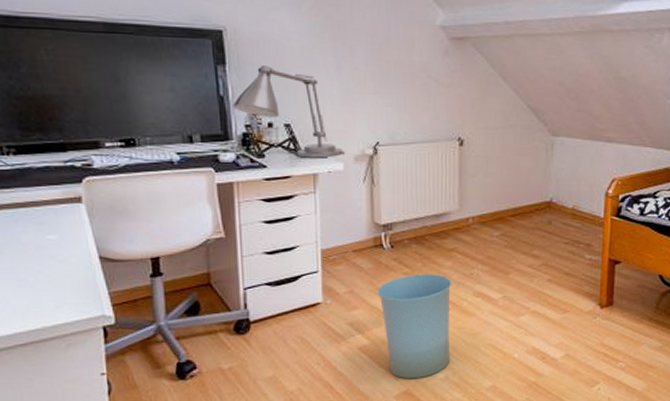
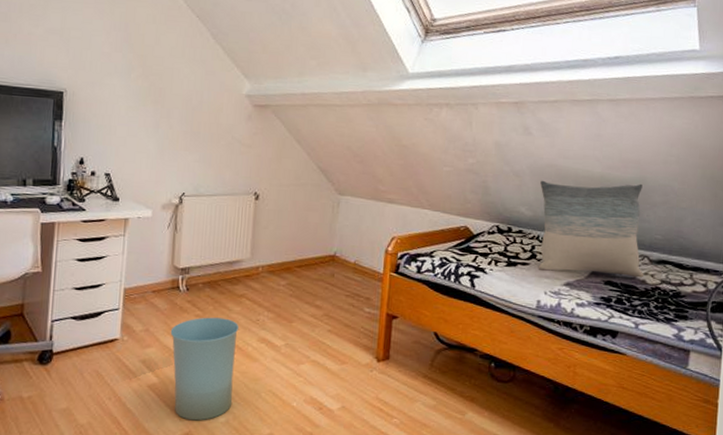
desk lamp: present [232,66,346,158] -> none [63,122,155,205]

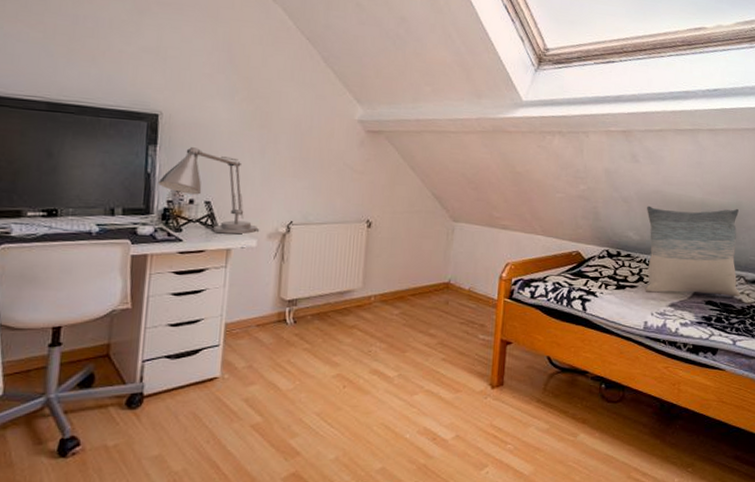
desk lamp: none [63,122,155,205] -> present [157,147,260,235]
waste bin: present [170,317,239,421] -> none [275,350,350,460]

